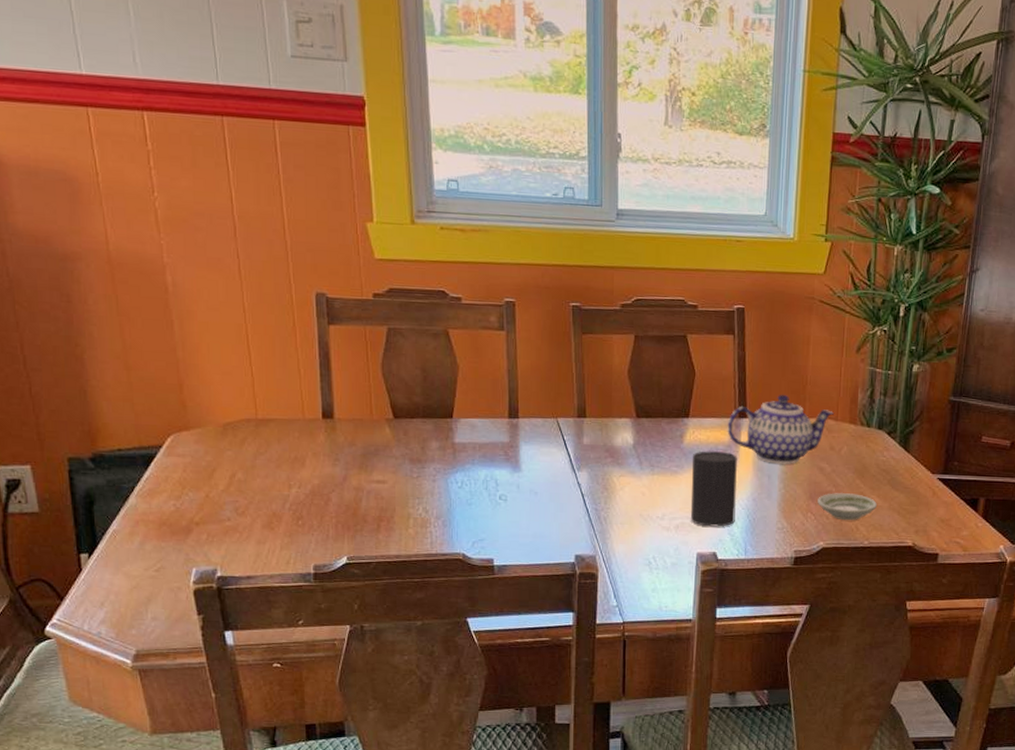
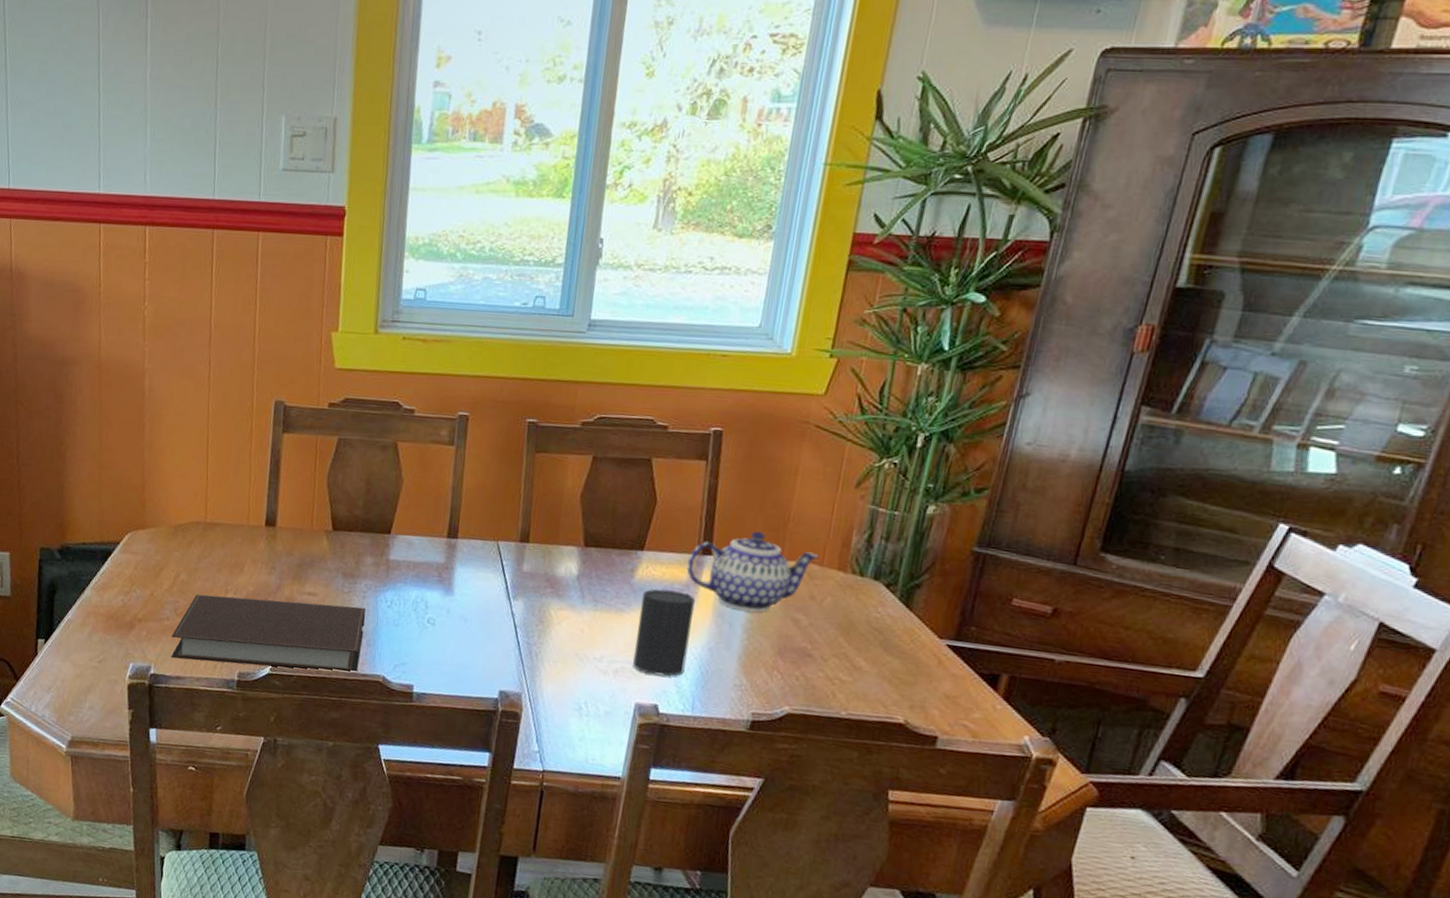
notebook: none [234,490,439,559] -> present [171,594,366,674]
saucer: present [817,492,877,521] -> none [787,650,863,685]

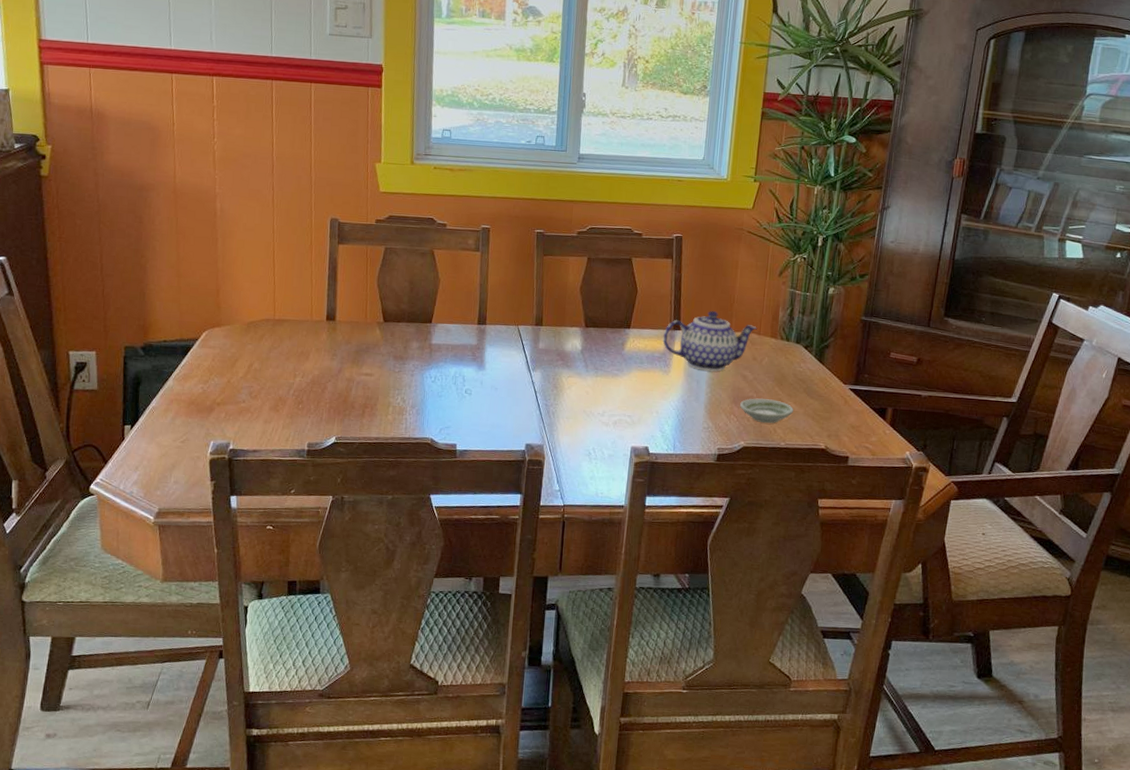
notebook: present [171,594,366,674] -> none [247,379,415,438]
cup: present [633,588,695,677] -> none [628,357,671,425]
saucer: none [787,650,863,685] -> present [740,398,793,424]

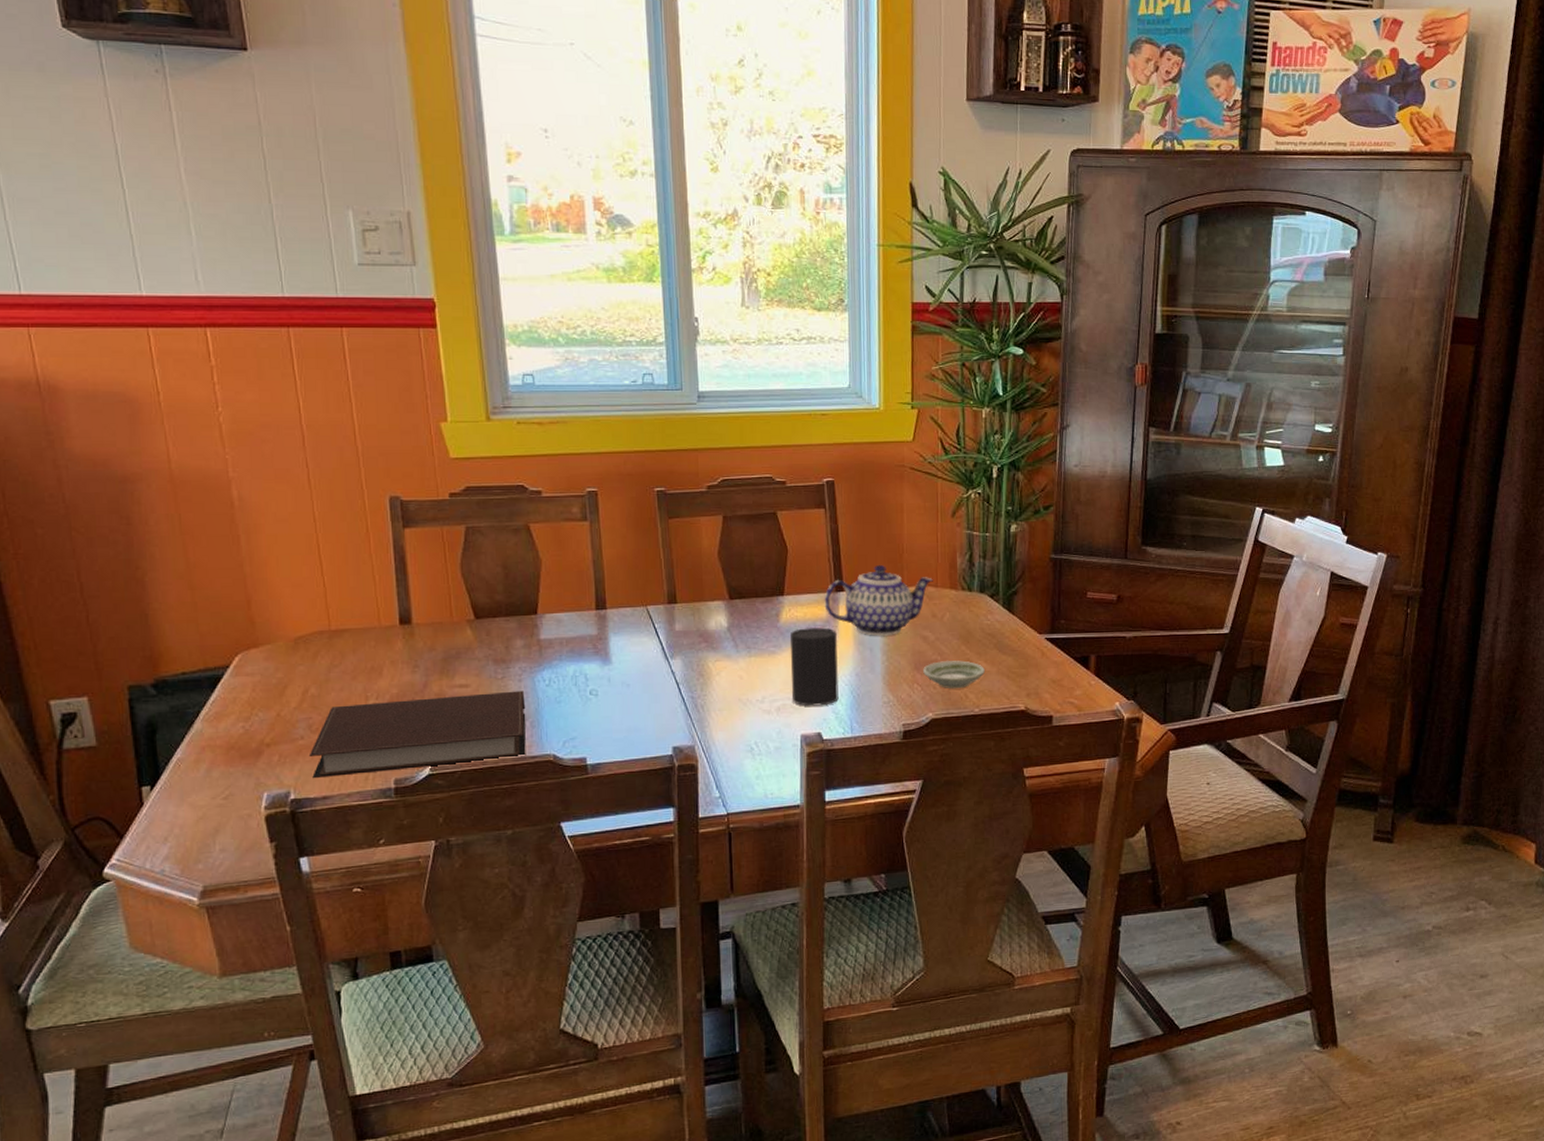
notebook: none [247,379,415,438] -> present [308,690,526,779]
cup: none [628,357,671,425] -> present [789,627,839,706]

